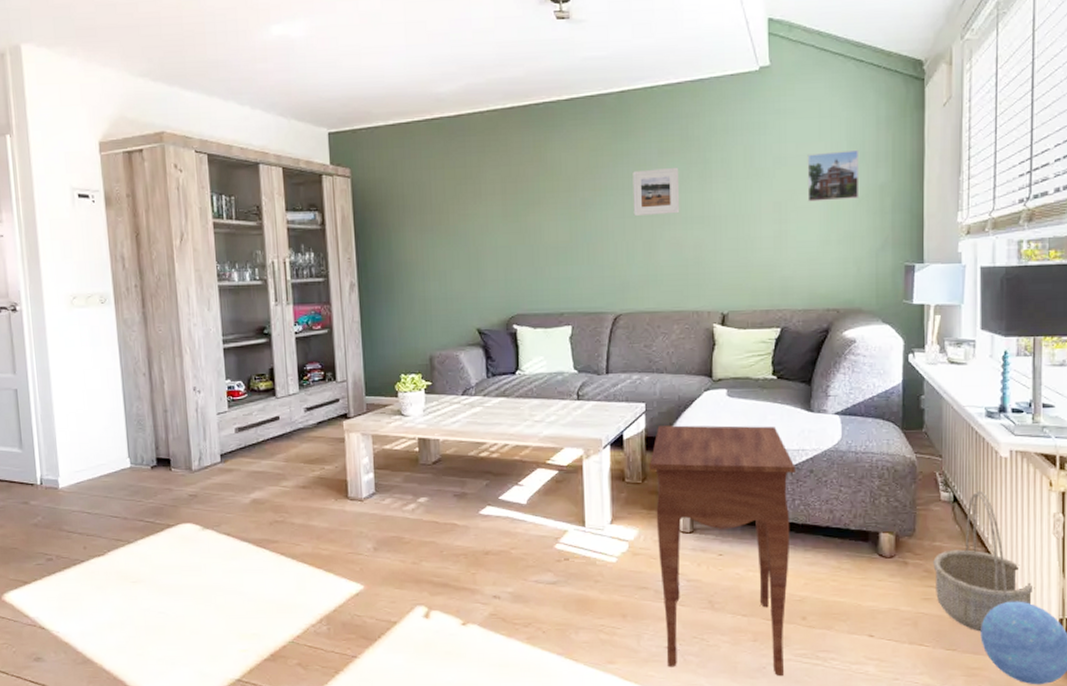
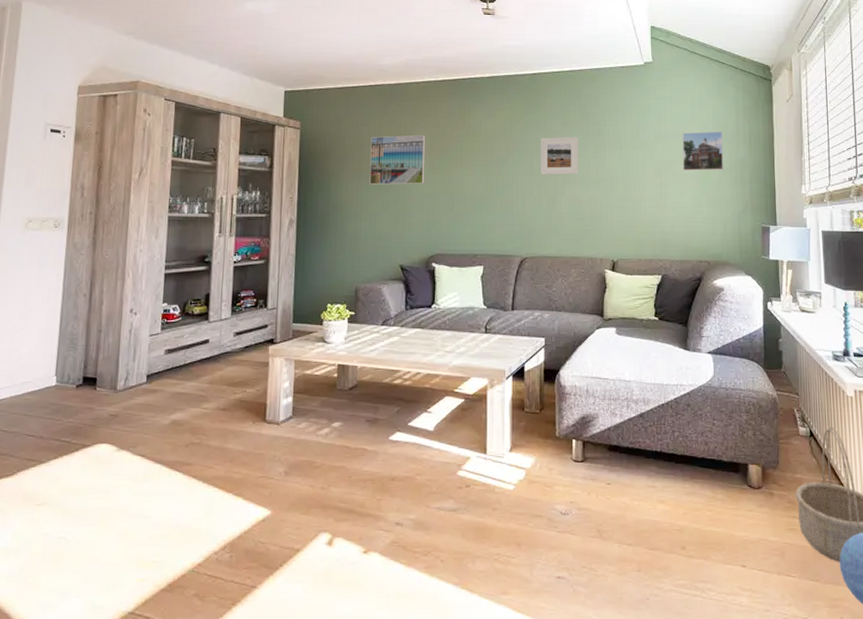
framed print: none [433,176,499,238] -> present [369,134,426,185]
side table: present [649,425,795,677] -> none [547,359,675,608]

